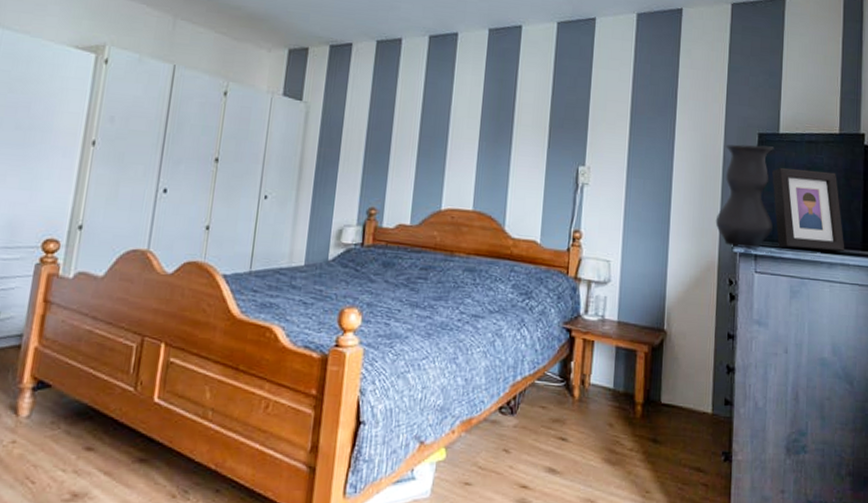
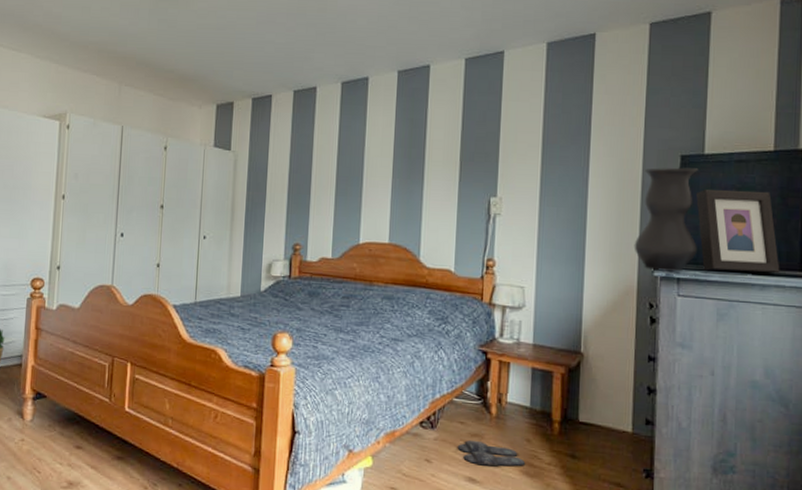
slippers: none [537,426,607,455] -> present [457,439,525,467]

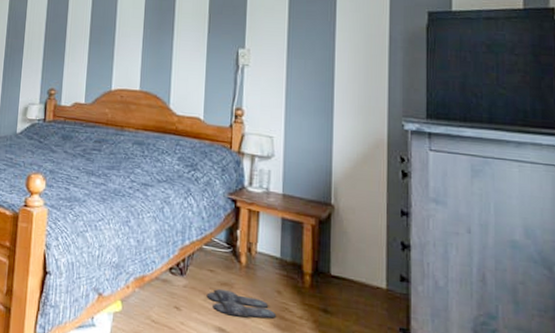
vase: present [634,167,699,272] -> none [383,23,448,127]
picture frame: present [696,189,780,275] -> none [445,45,536,132]

